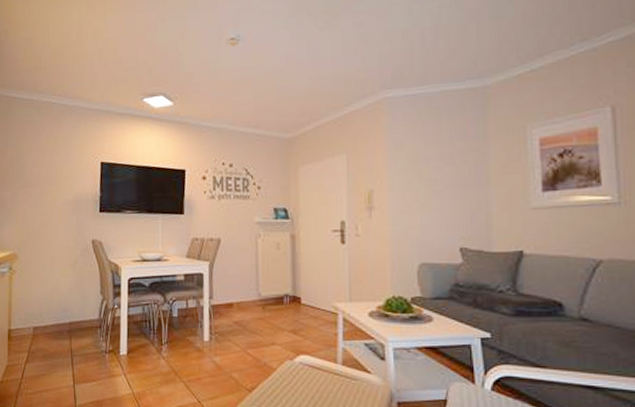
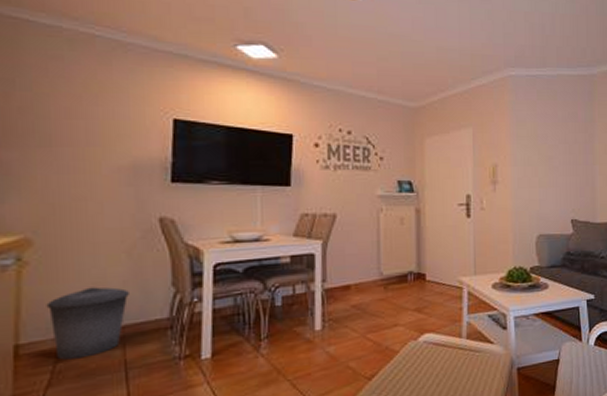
trash can: none [25,291,73,344] -> present [46,287,129,360]

